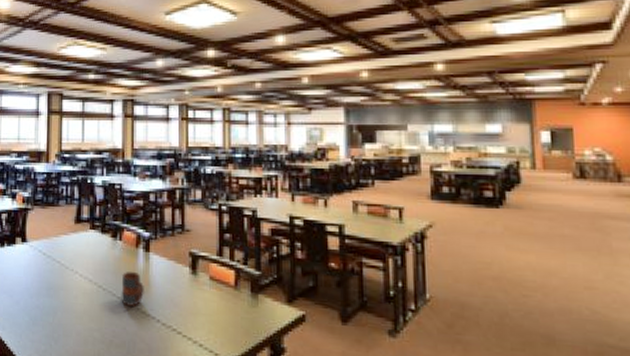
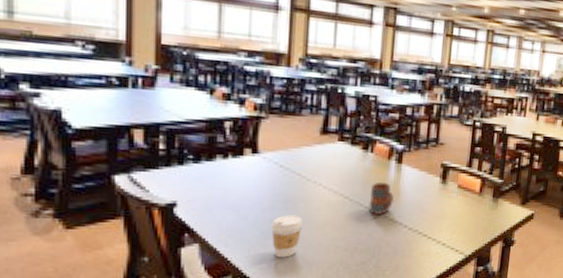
coffee cup: none [37,302,64,346] -> present [271,215,304,258]

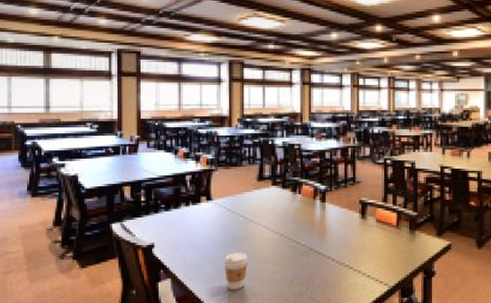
mug: present [368,183,395,216] -> none [300,220,322,250]

